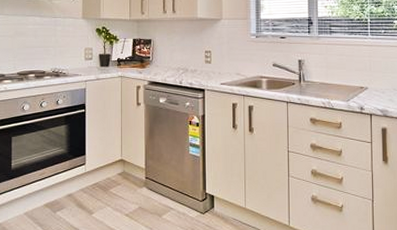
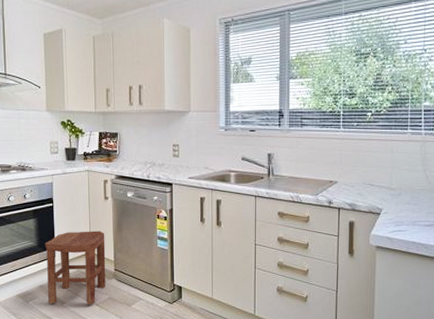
stool: none [76,137,137,215] -> present [45,231,106,305]

